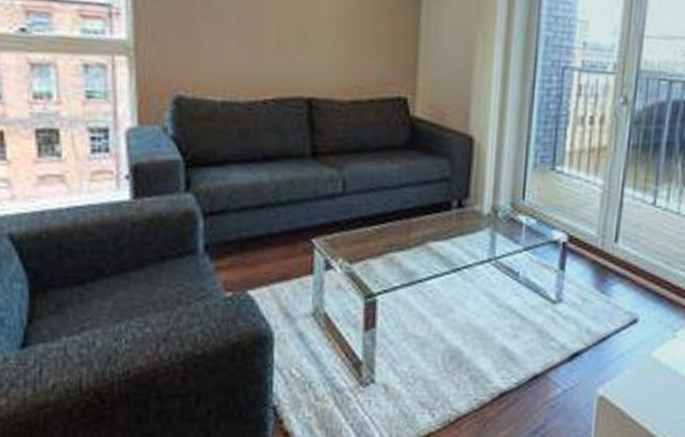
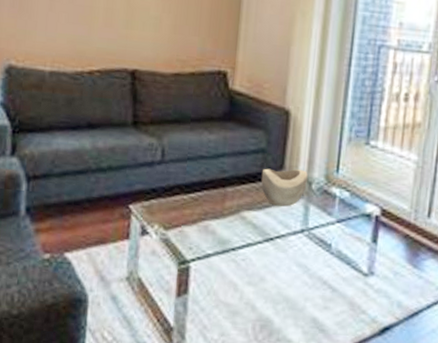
decorative bowl: none [446,197,494,236] -> present [261,168,308,207]

